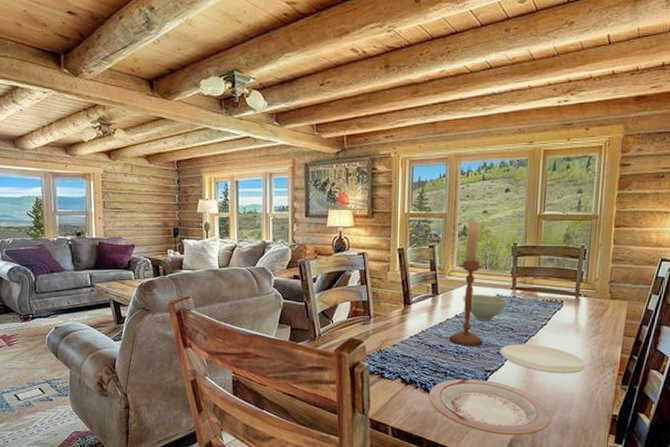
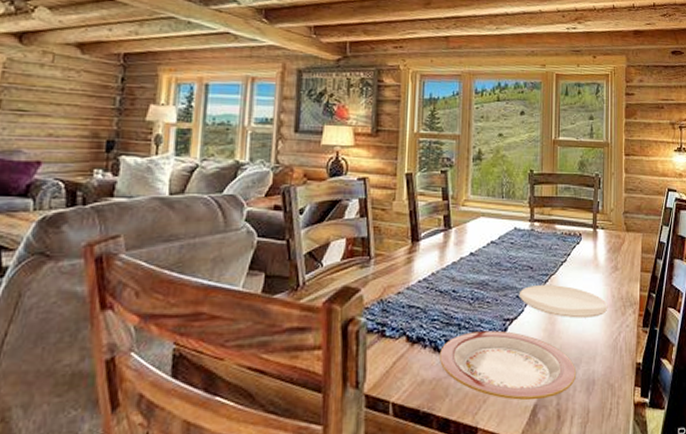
candlestick: present [449,219,483,346] -> none [463,142,500,290]
bowl: present [462,295,508,321] -> none [477,228,526,259]

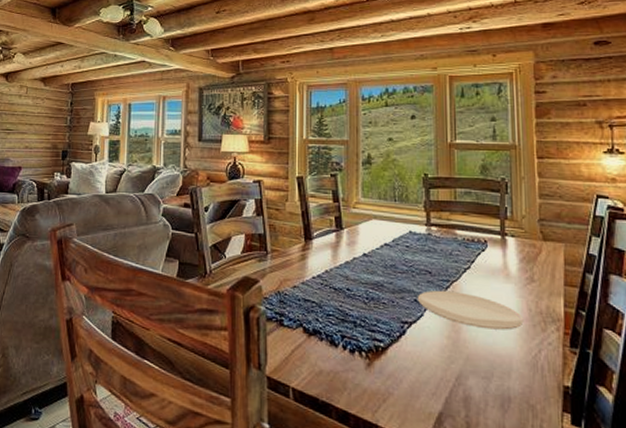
plate: present [440,330,577,400] -> none [337,330,488,408]

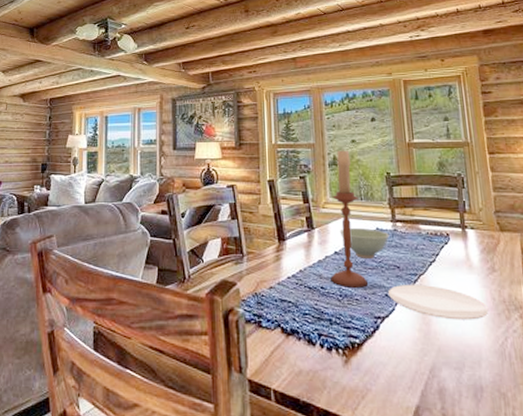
candlestick: none [357,147,396,292] -> present [330,149,368,288]
bowl: none [370,230,423,262] -> present [339,228,390,258]

